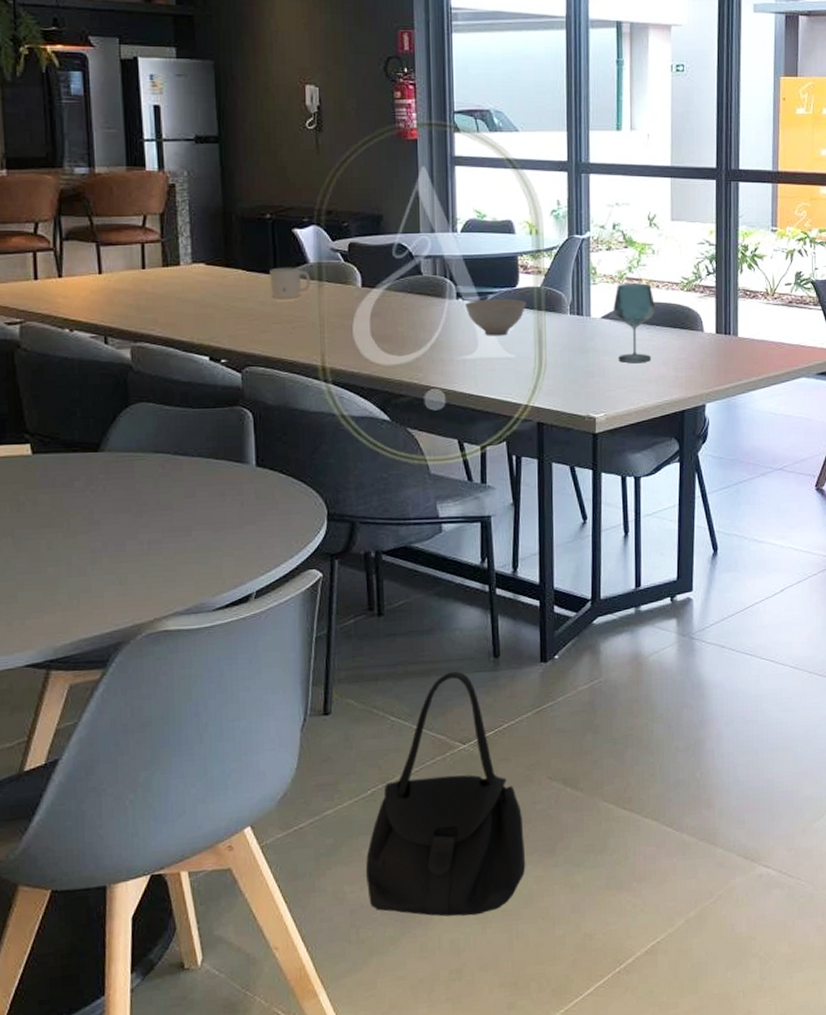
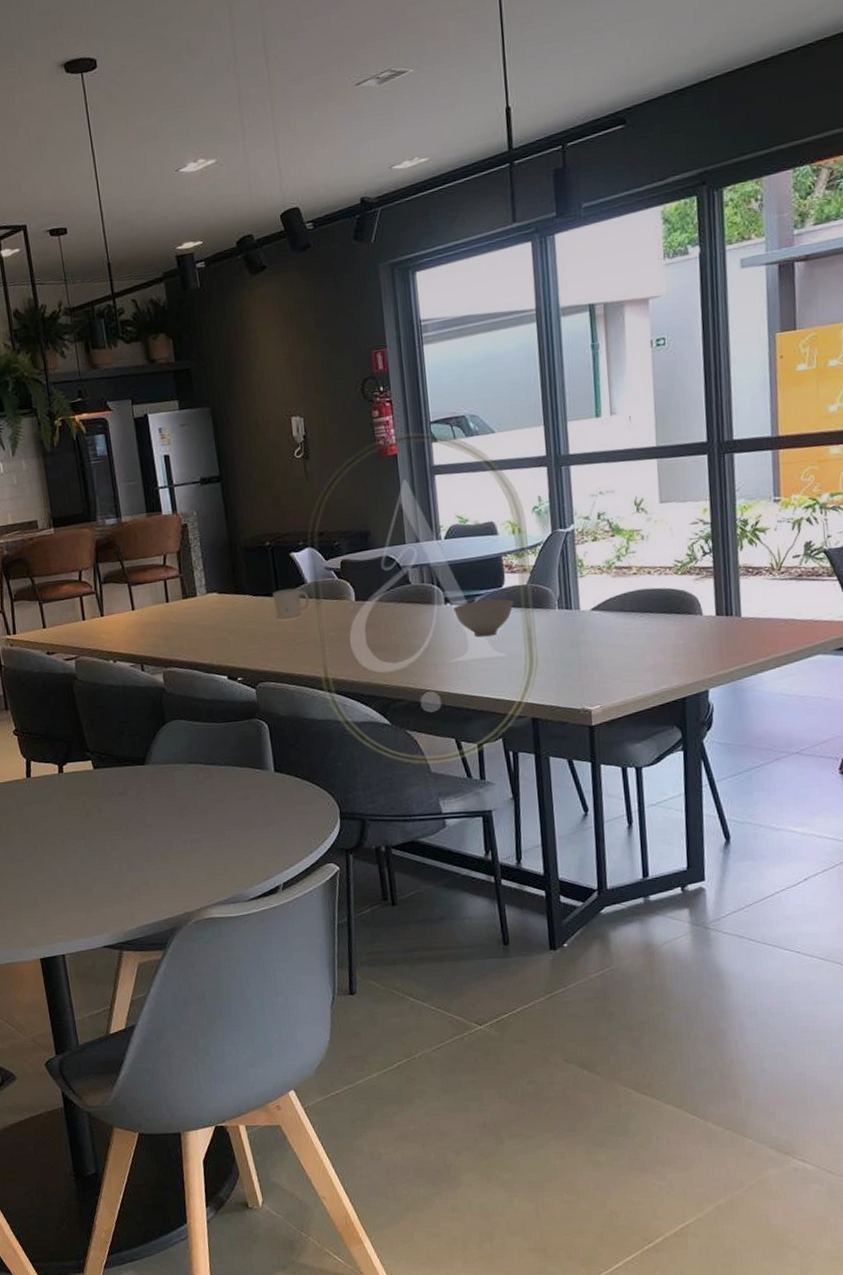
handbag: present [365,672,526,917] -> none [396,958,548,1184]
wine glass: present [613,283,656,363] -> none [602,570,649,653]

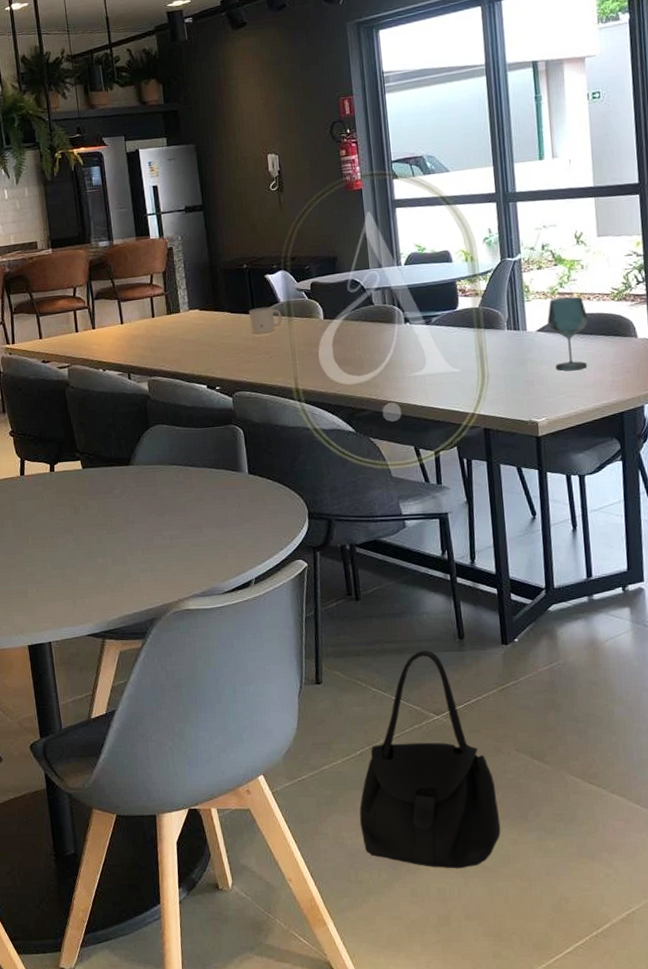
handbag: none [396,958,548,1184] -> present [359,651,501,869]
bowl: present [453,599,514,637] -> none [412,320,467,354]
wine glass: none [602,570,649,653] -> present [547,296,589,371]

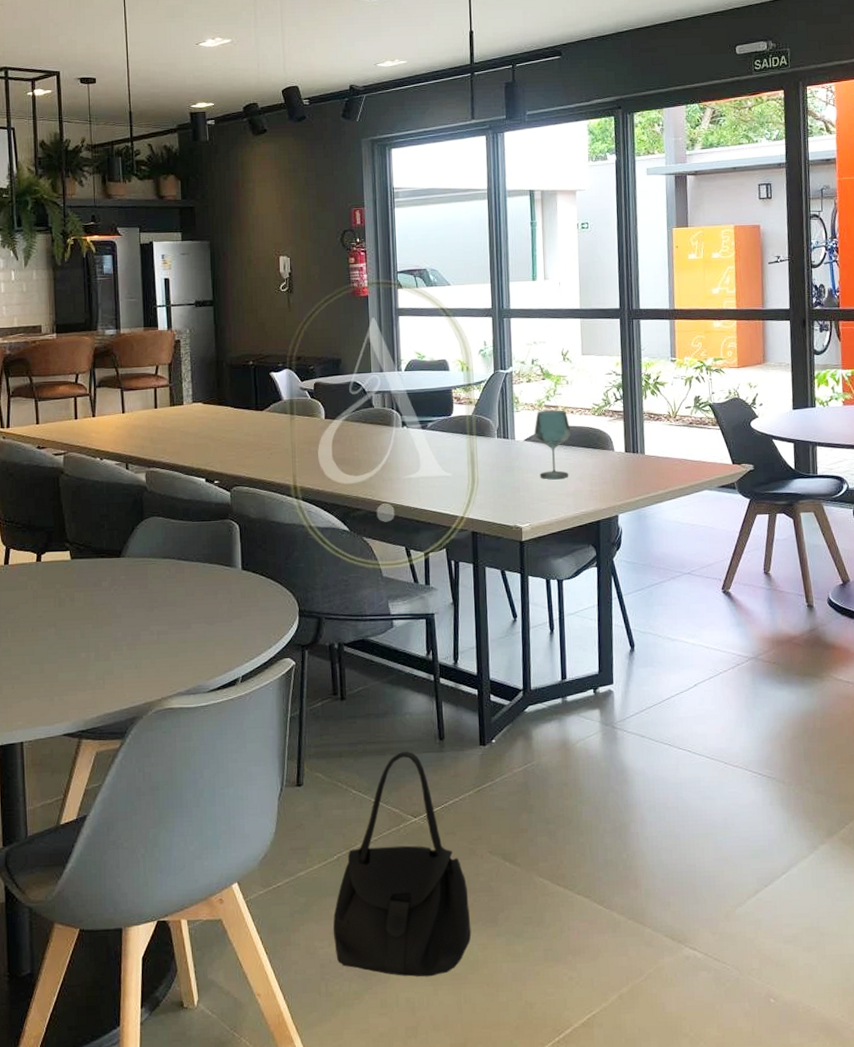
mug: present [249,306,282,335] -> none [252,403,285,431]

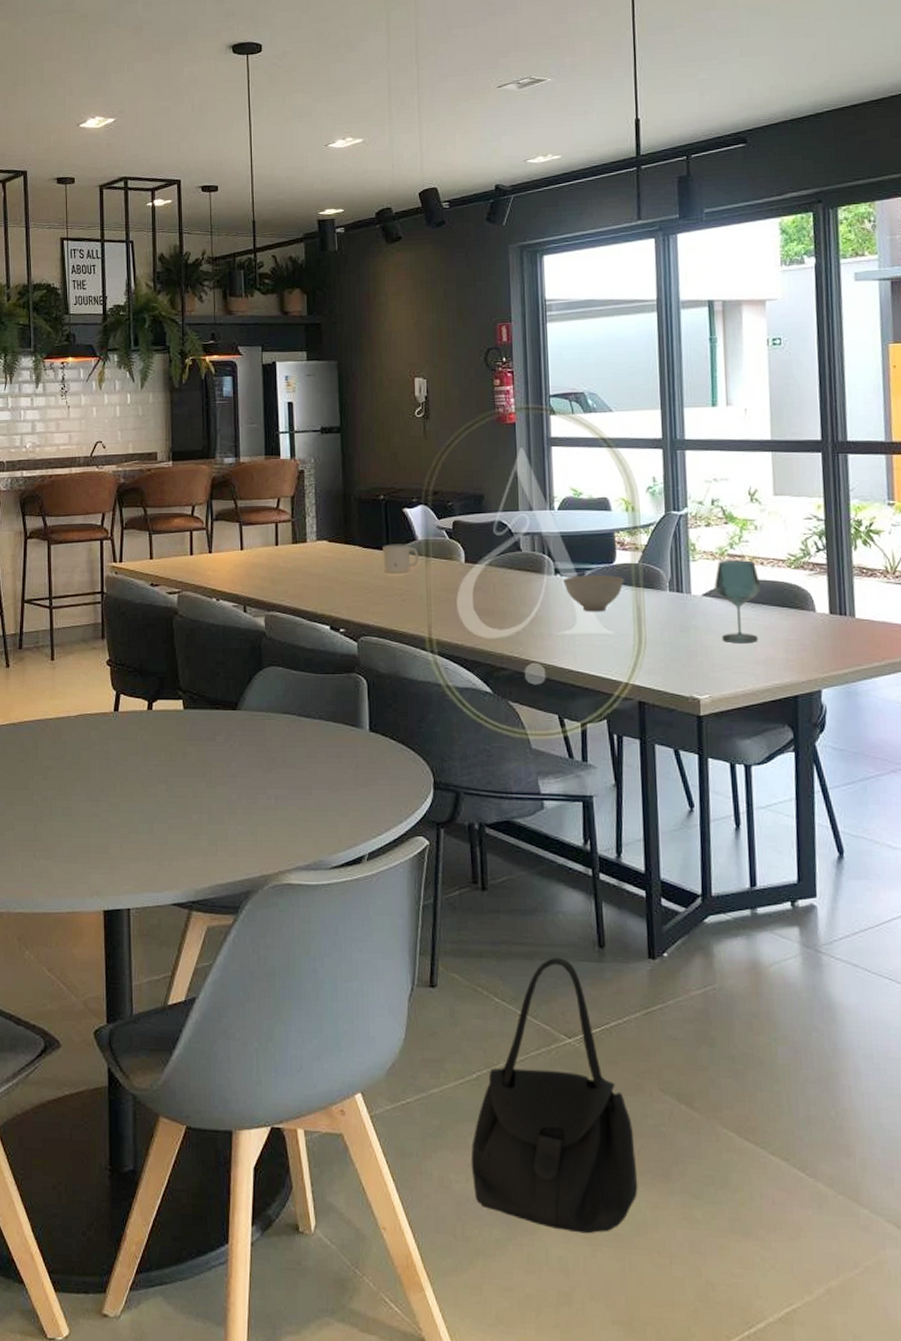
mug: none [252,403,285,431] -> present [383,544,419,575]
bowl: none [409,425,460,458] -> present [563,574,624,612]

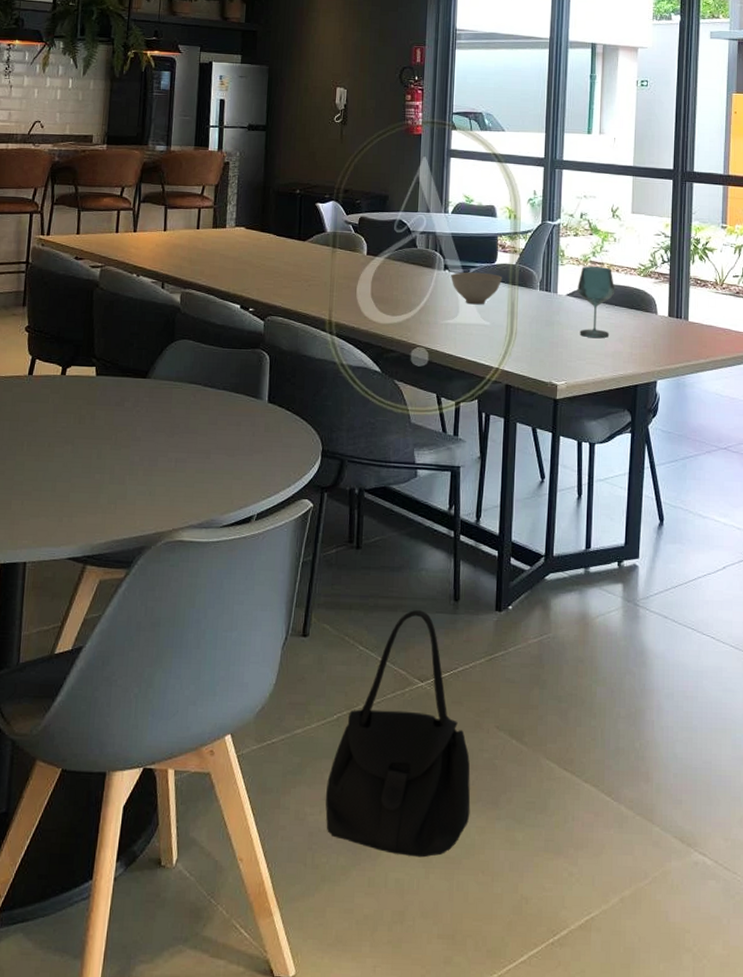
mug: present [383,544,419,575] -> none [294,234,327,262]

